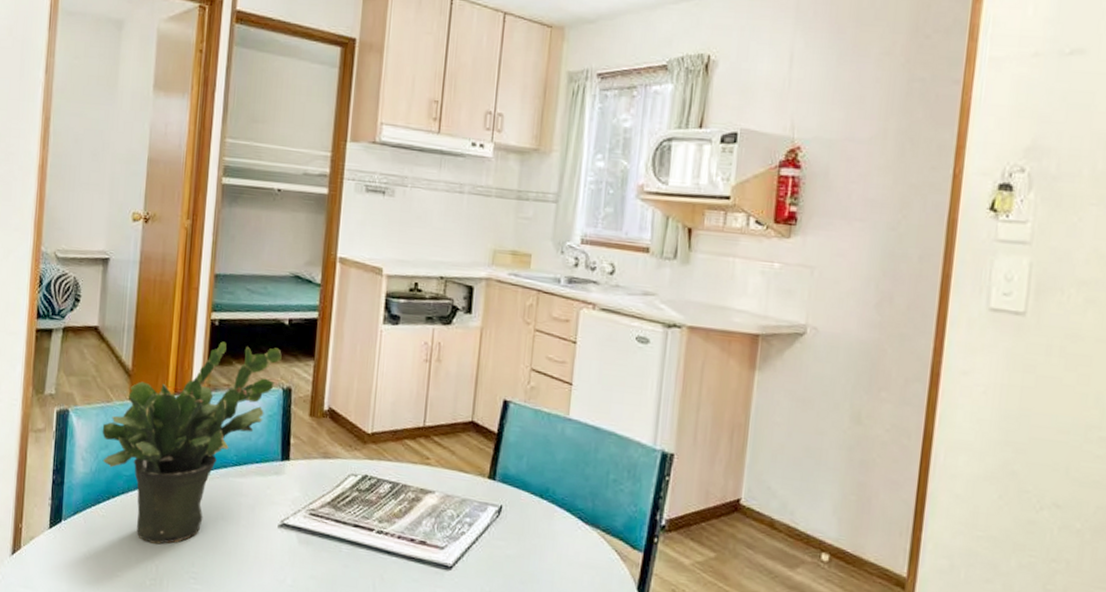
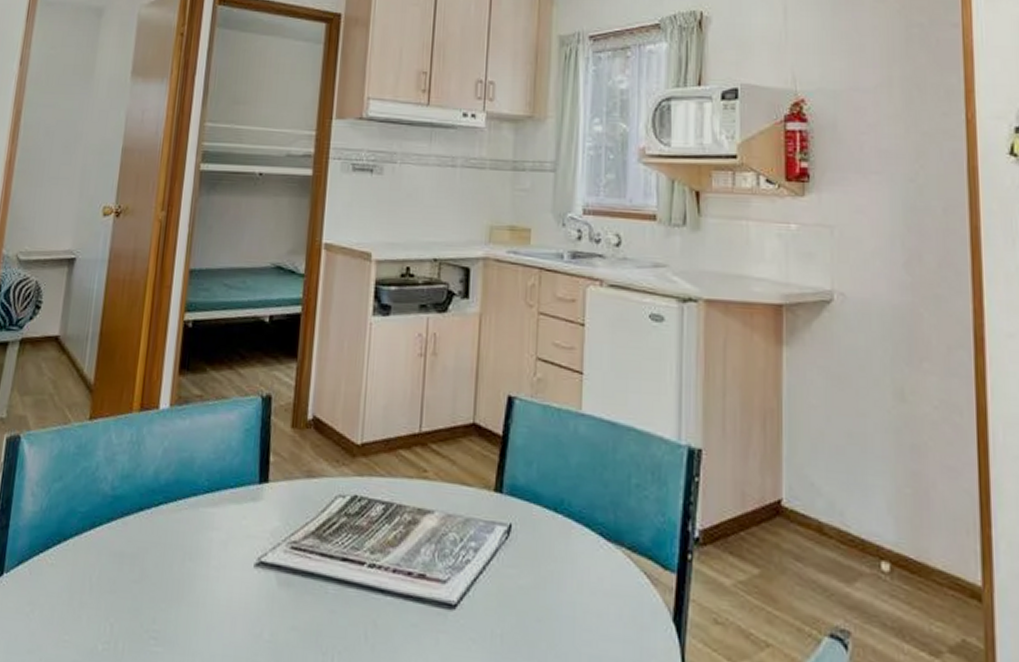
potted plant: present [102,341,282,545] -> none [55,345,261,597]

